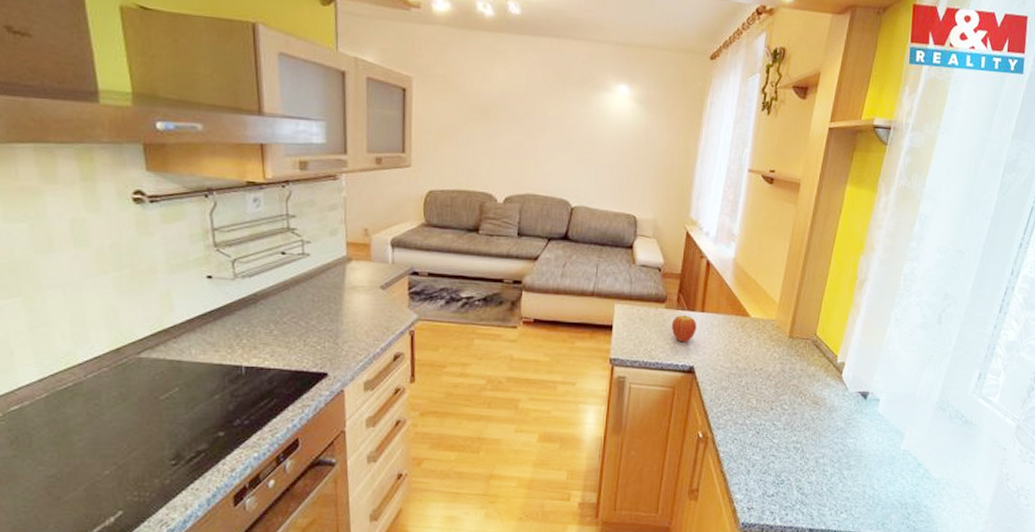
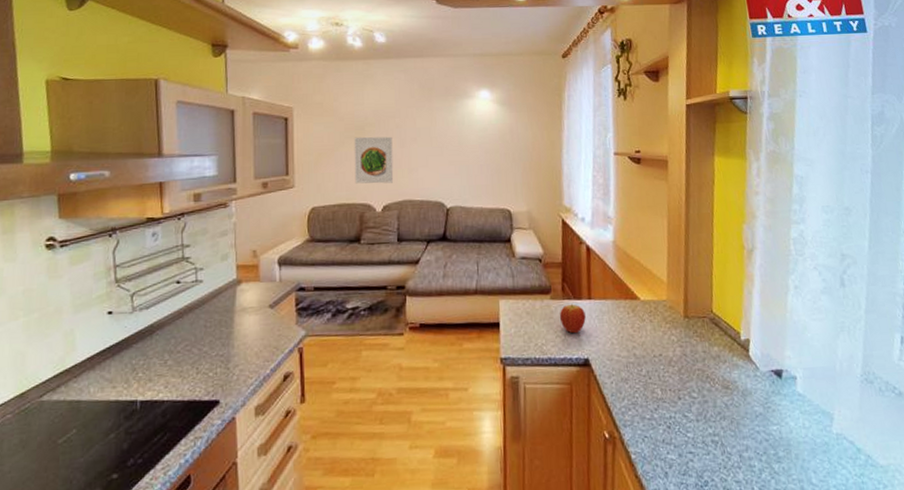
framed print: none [476,119,520,174] -> present [354,136,394,184]

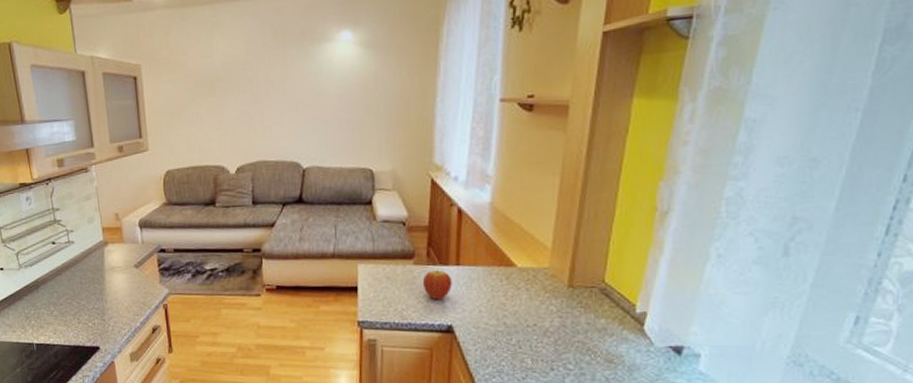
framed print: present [354,136,394,184] -> none [204,91,247,145]

